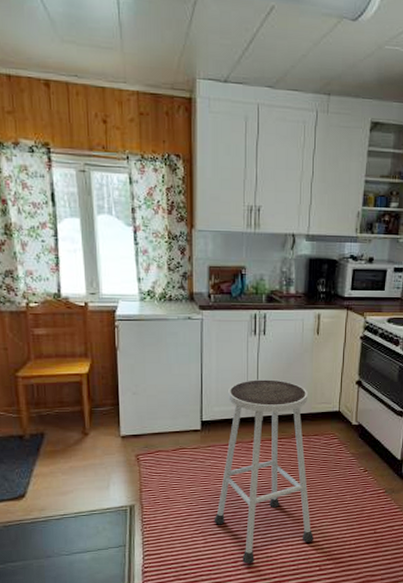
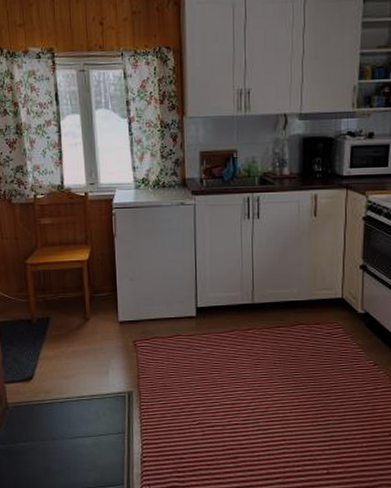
stool: present [214,379,314,564] -> none [211,264,319,461]

